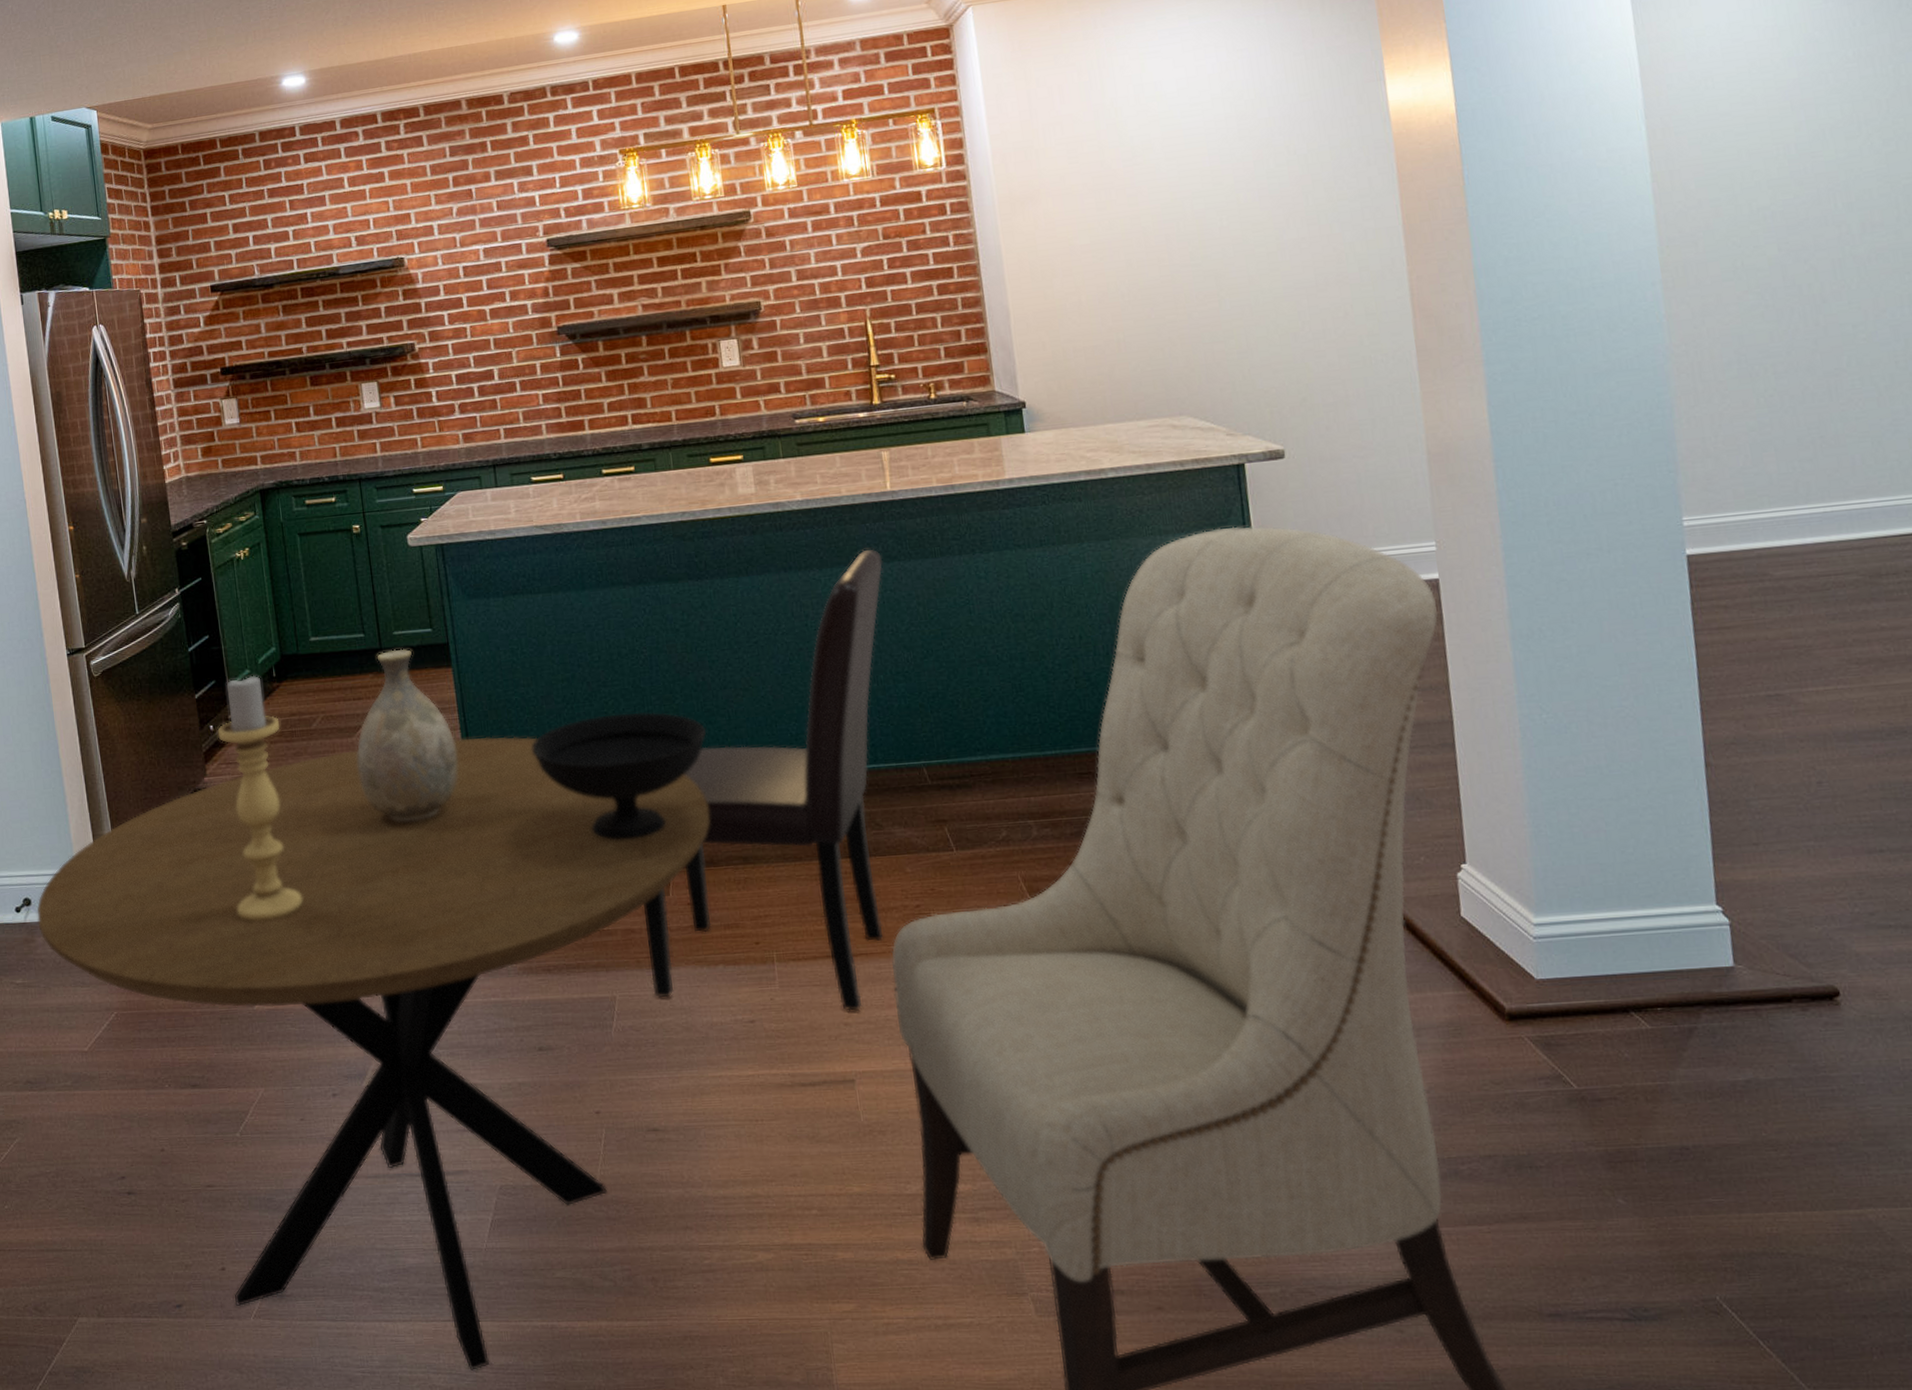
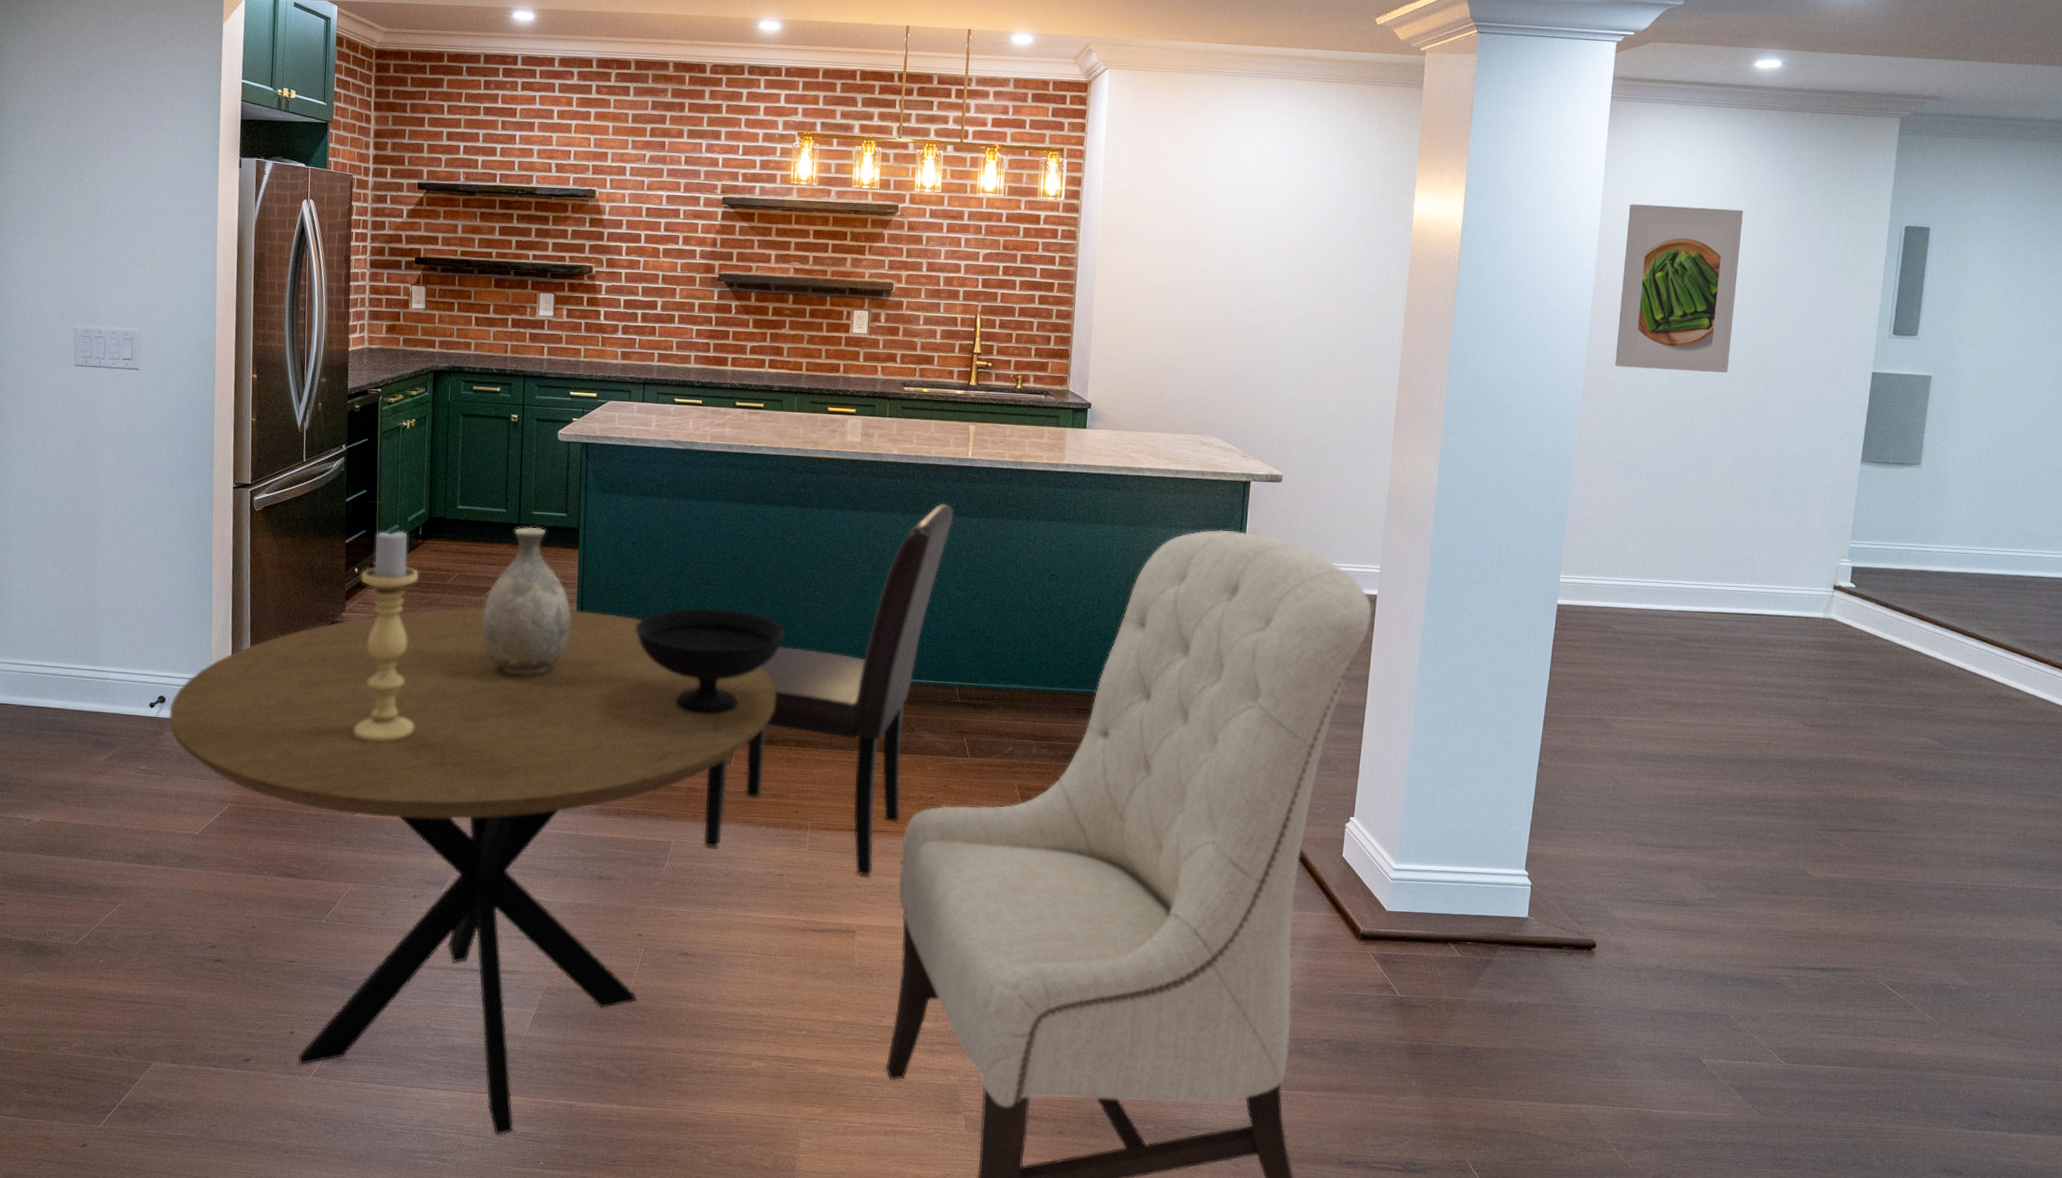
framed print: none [1675,16,1859,243] -> present [1615,204,1743,373]

